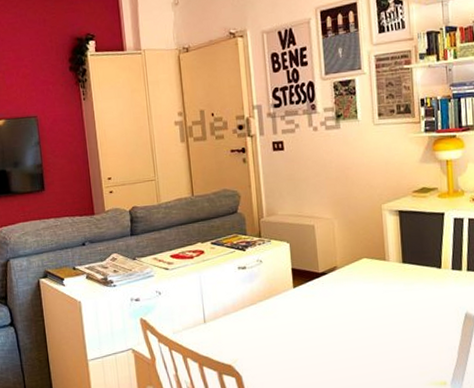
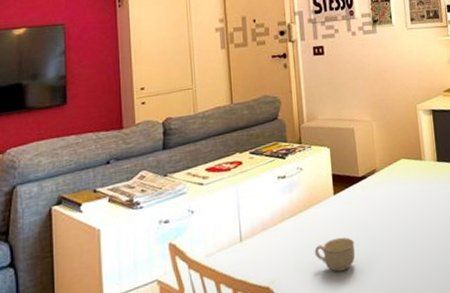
cup: none [274,327,314,359] -> present [314,237,355,272]

